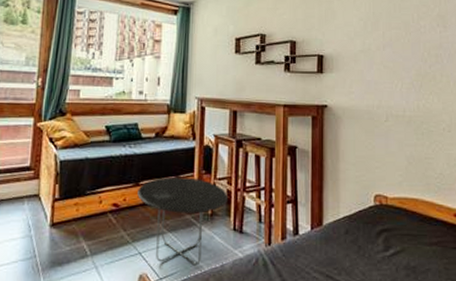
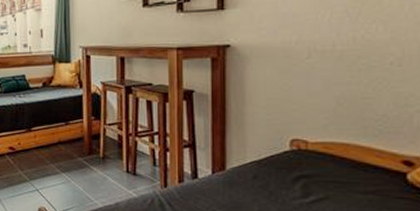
side table: present [137,176,227,266] -> none [30,123,119,203]

